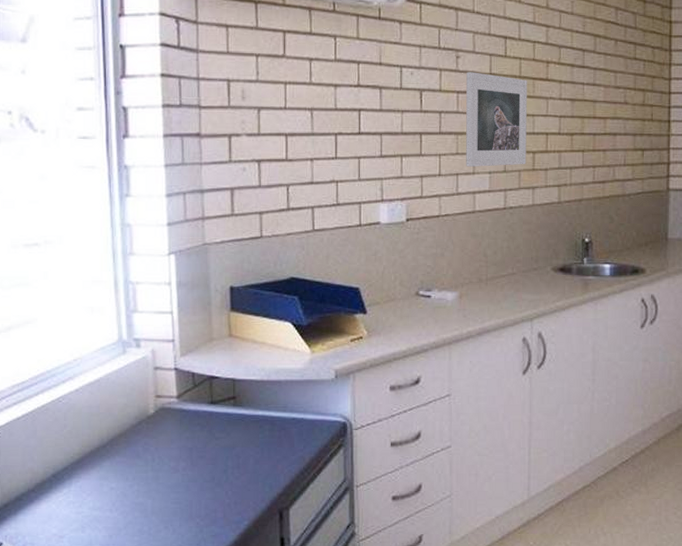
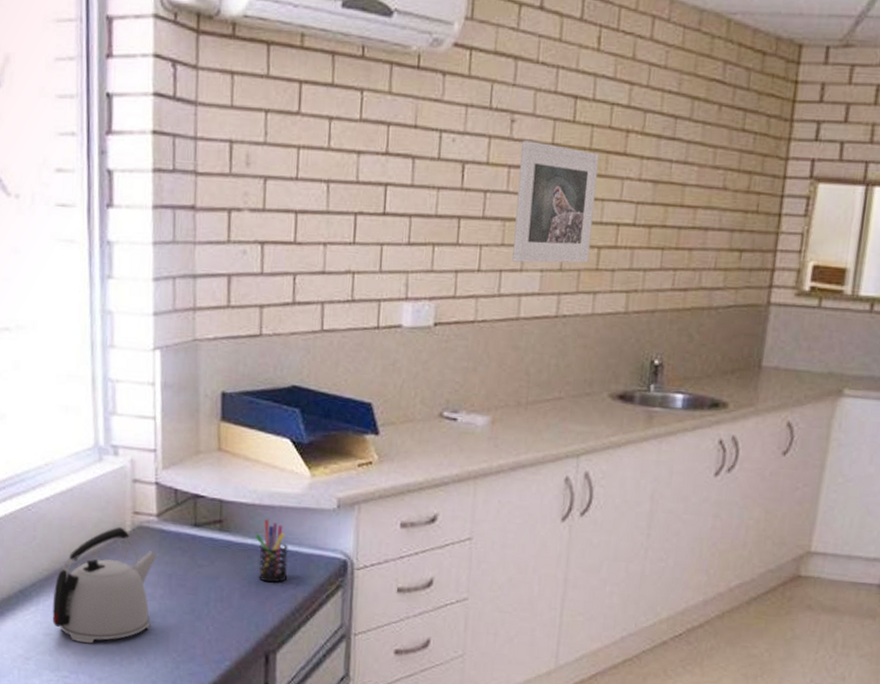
kettle: none [84,410,180,518] -> present [52,527,158,644]
pen holder: none [265,393,296,448] -> present [255,519,288,583]

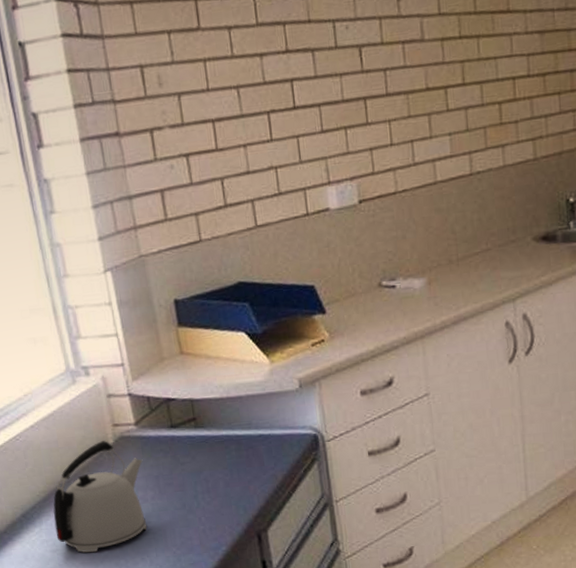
pen holder: present [255,519,288,583] -> none [228,410,265,468]
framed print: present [512,140,599,263] -> none [411,14,492,131]

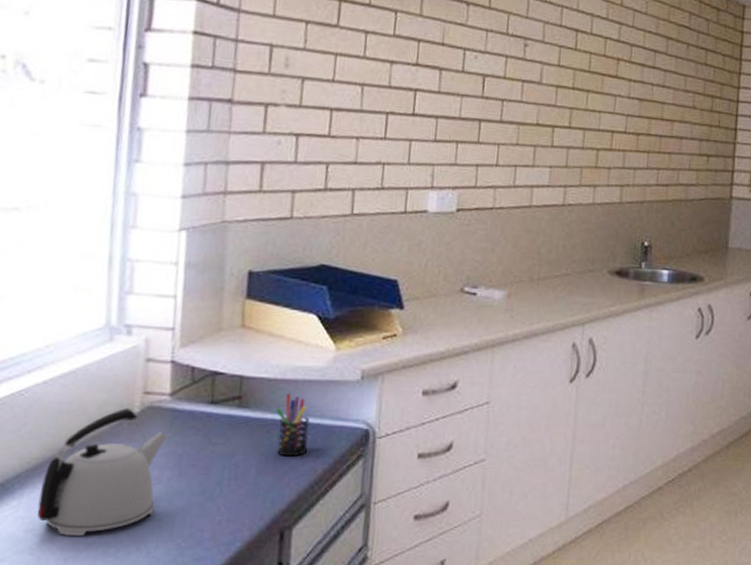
pen holder: none [228,410,265,468] -> present [275,394,310,457]

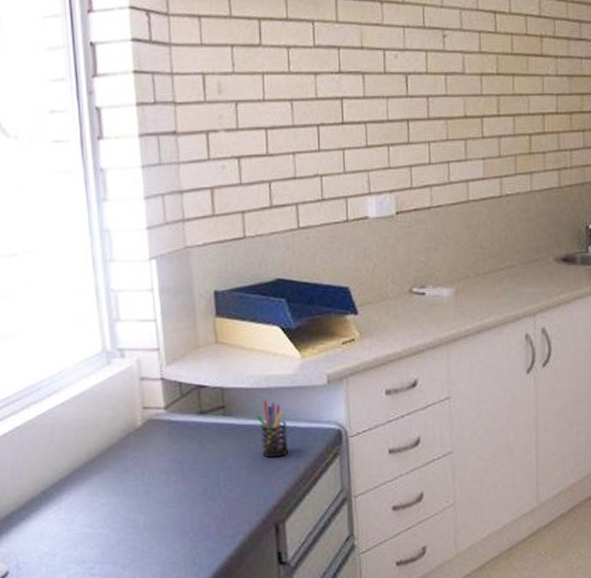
kettle: present [37,408,169,537] -> none [74,423,169,534]

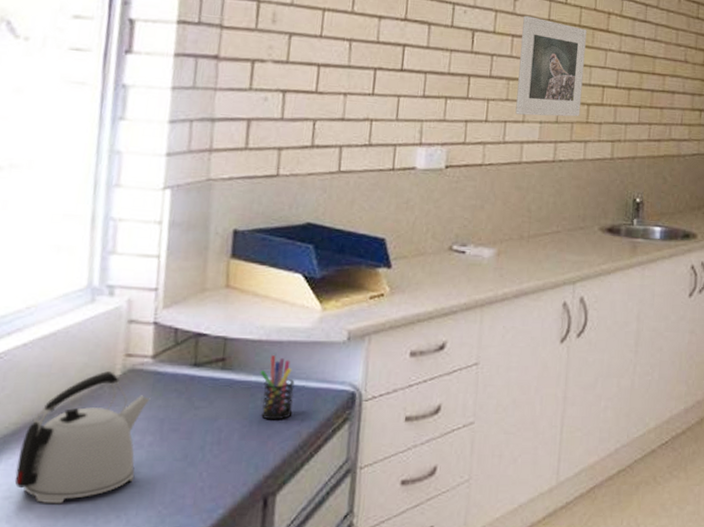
kettle: none [74,423,169,534] -> present [14,371,151,504]
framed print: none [454,51,523,153] -> present [515,16,587,117]

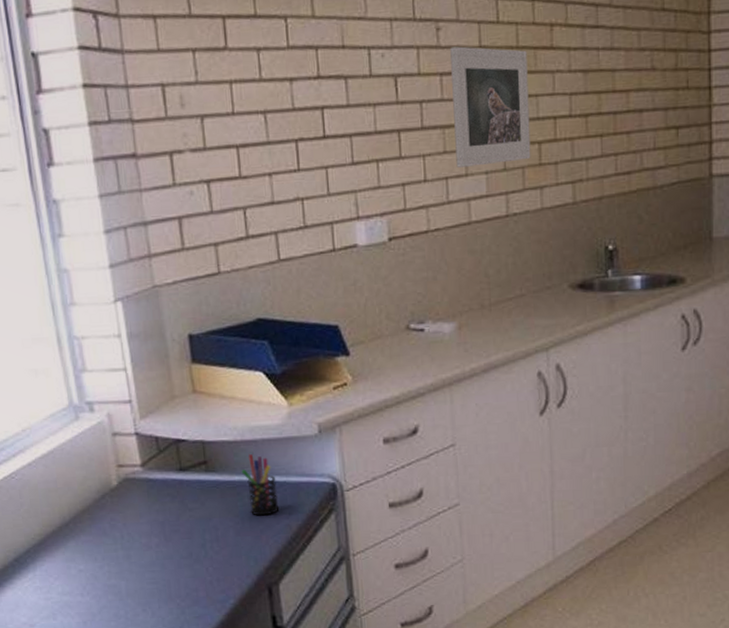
kettle: present [14,371,151,504] -> none [49,482,149,602]

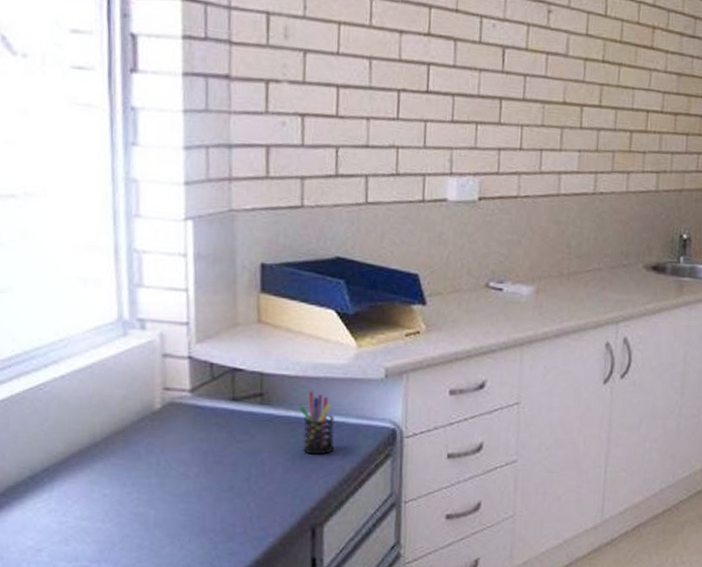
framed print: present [450,46,531,168] -> none [552,30,629,145]

